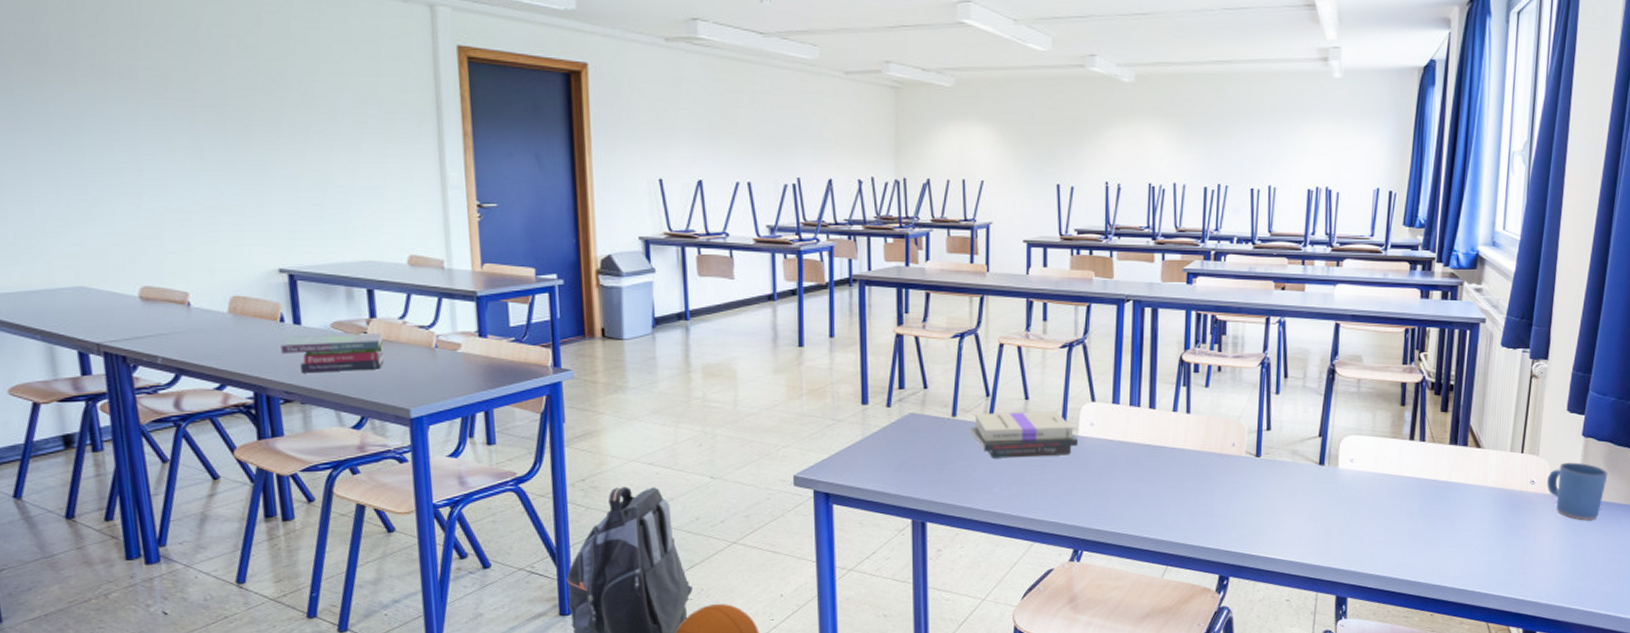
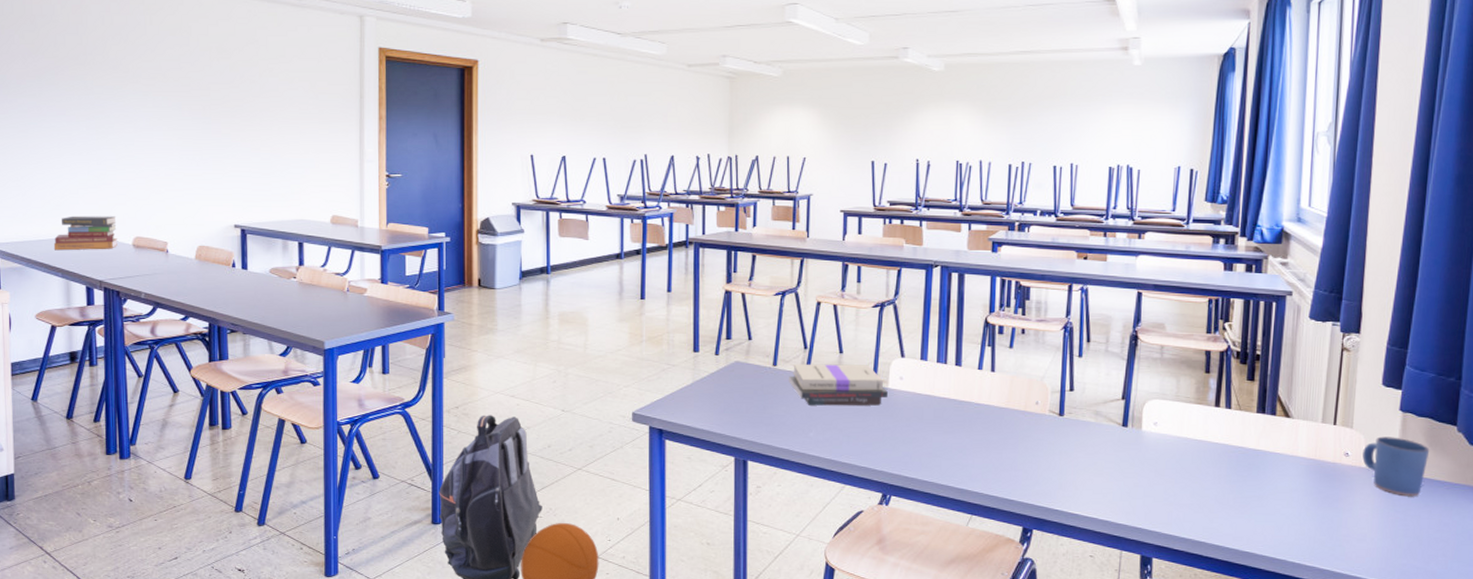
books: none [25,261,118,307] -> present [53,215,117,251]
books: present [281,333,384,373] -> none [231,278,308,309]

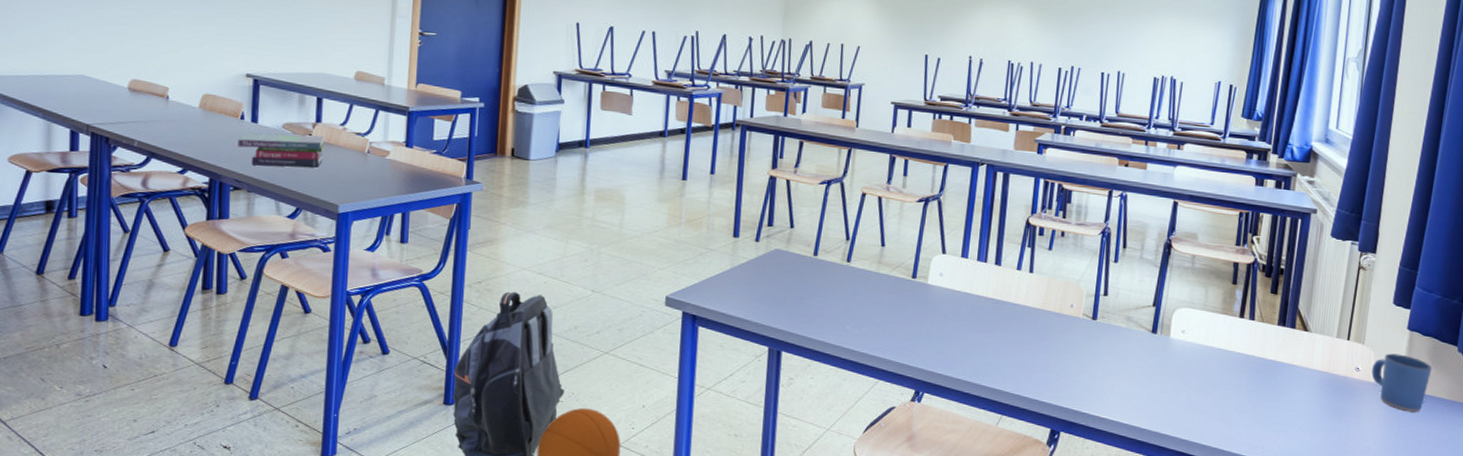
books: present [53,215,117,251] -> none [35,51,111,91]
books: none [231,278,308,309] -> present [238,132,325,168]
books: present [789,363,888,406] -> none [828,255,927,302]

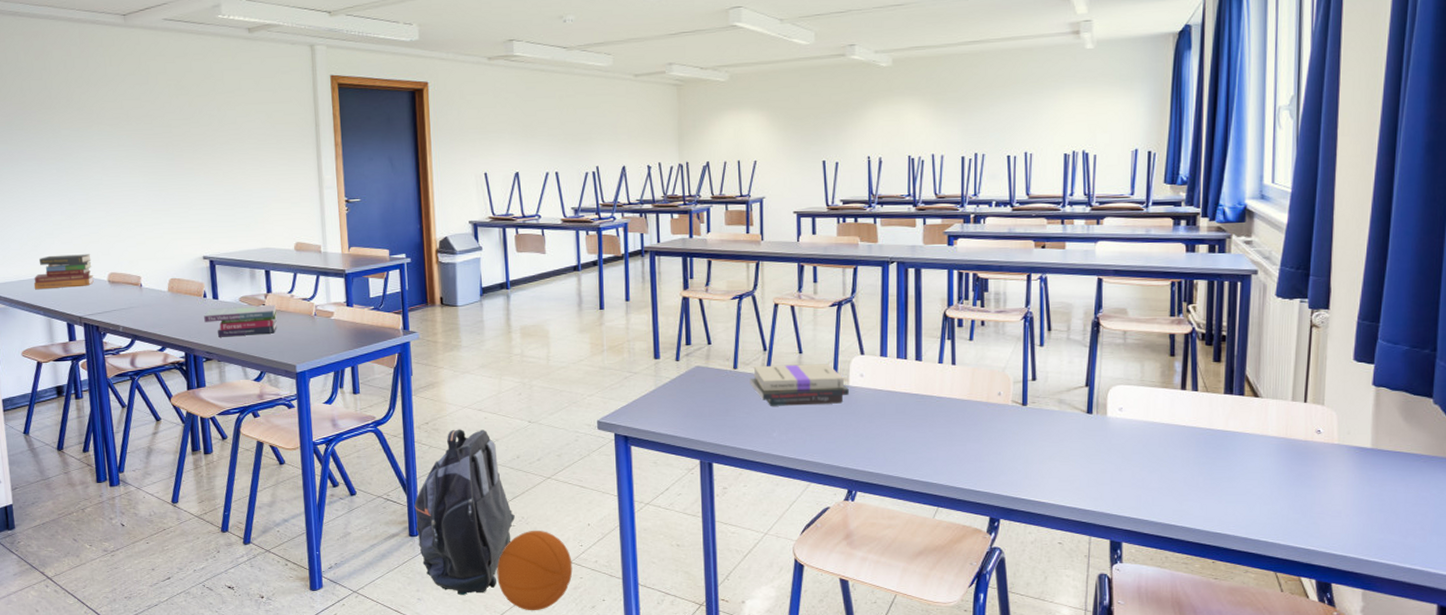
books: none [35,51,111,91] -> present [33,254,94,290]
books: none [828,255,927,302] -> present [750,364,849,406]
mug: present [1371,353,1433,412] -> none [1335,412,1405,470]

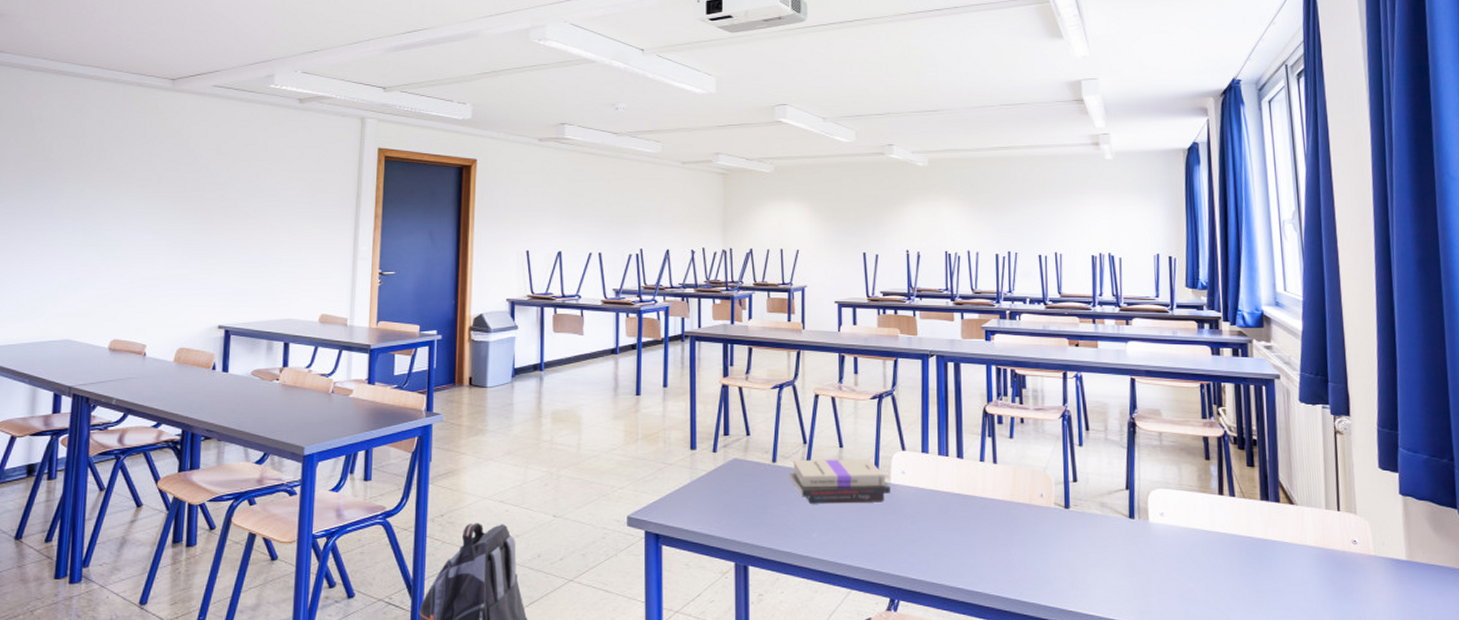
books: present [33,254,94,290] -> none [23,319,93,356]
books: present [204,305,277,337] -> none [209,380,291,414]

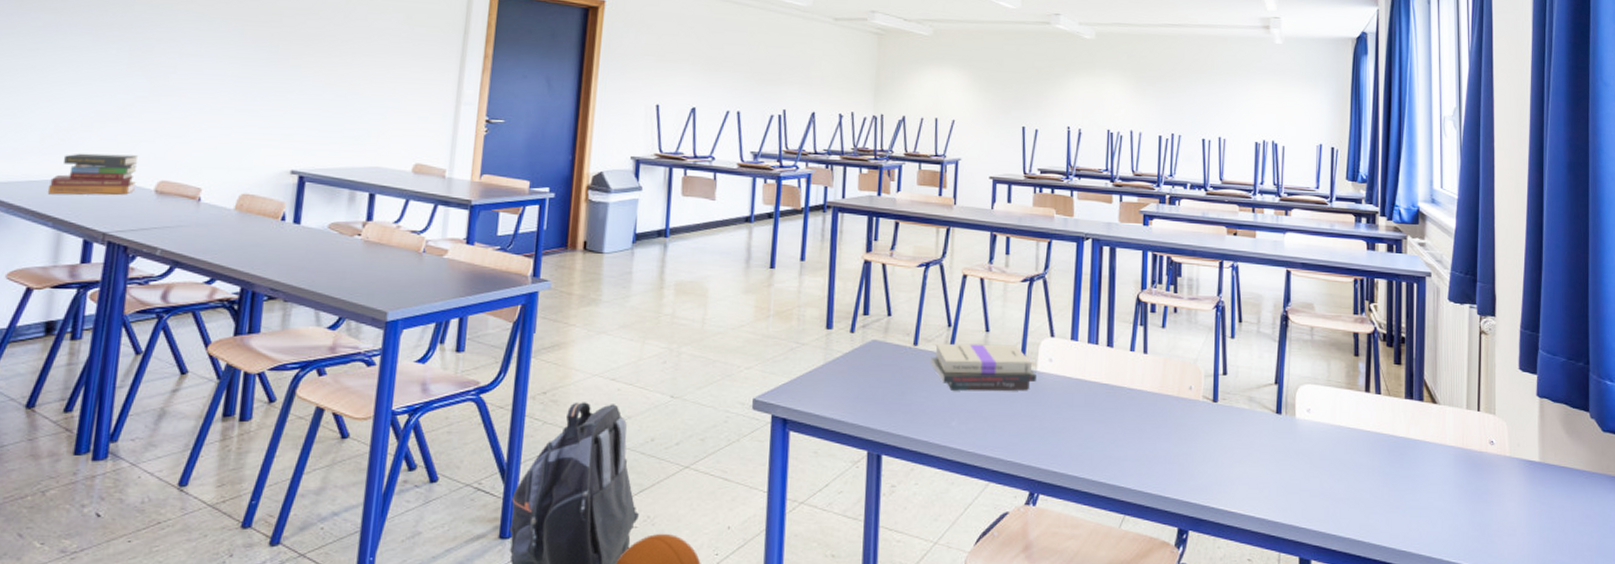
books: none [23,319,93,356] -> present [47,153,137,195]

